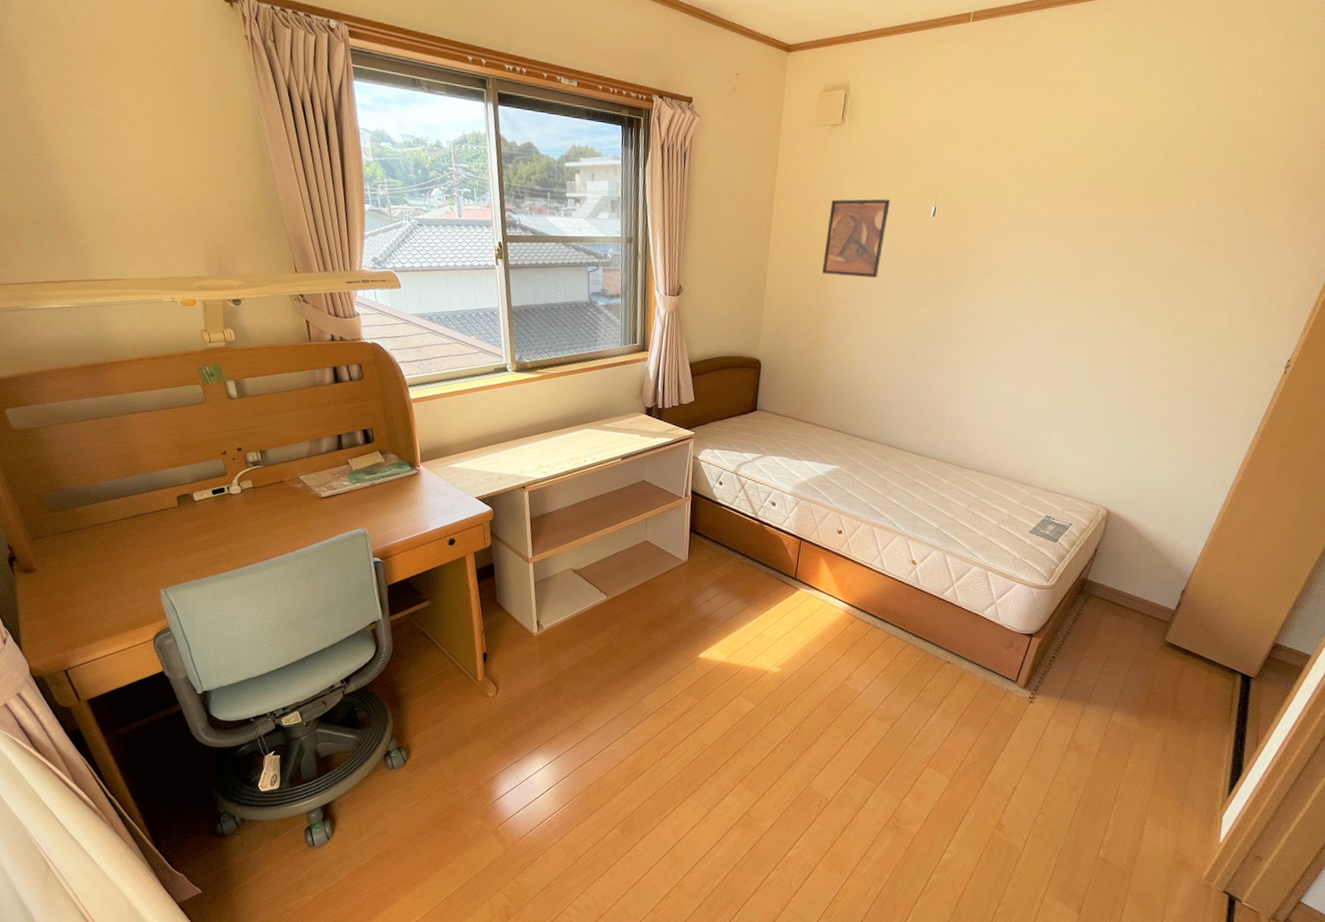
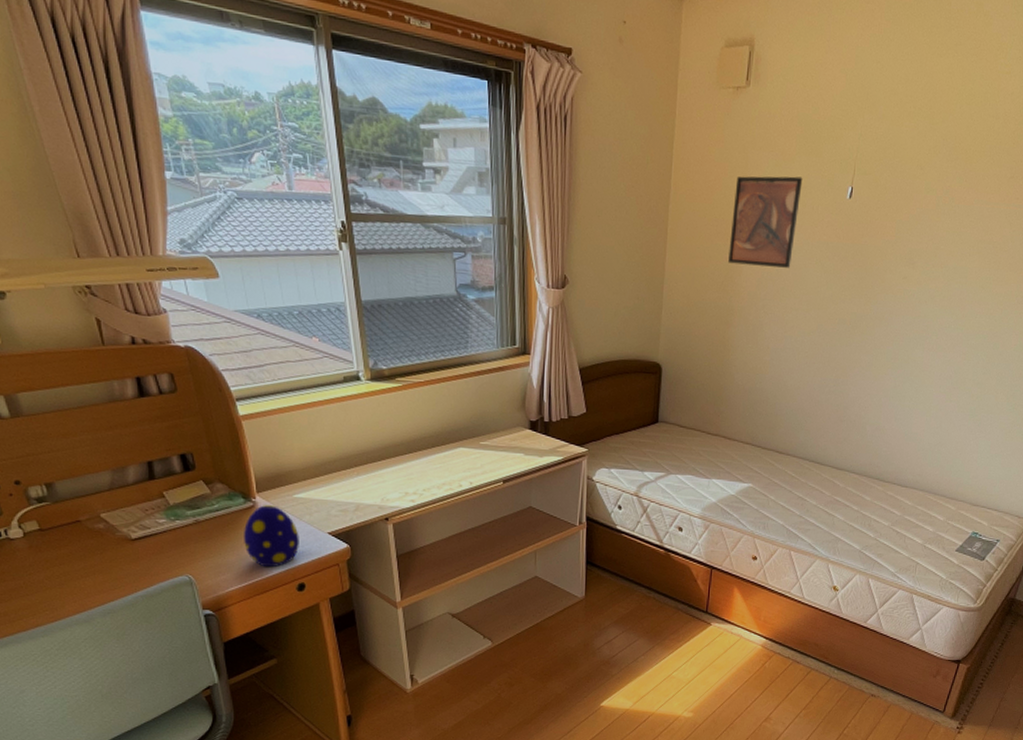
decorative egg: none [408,473,452,525] -> present [244,505,299,568]

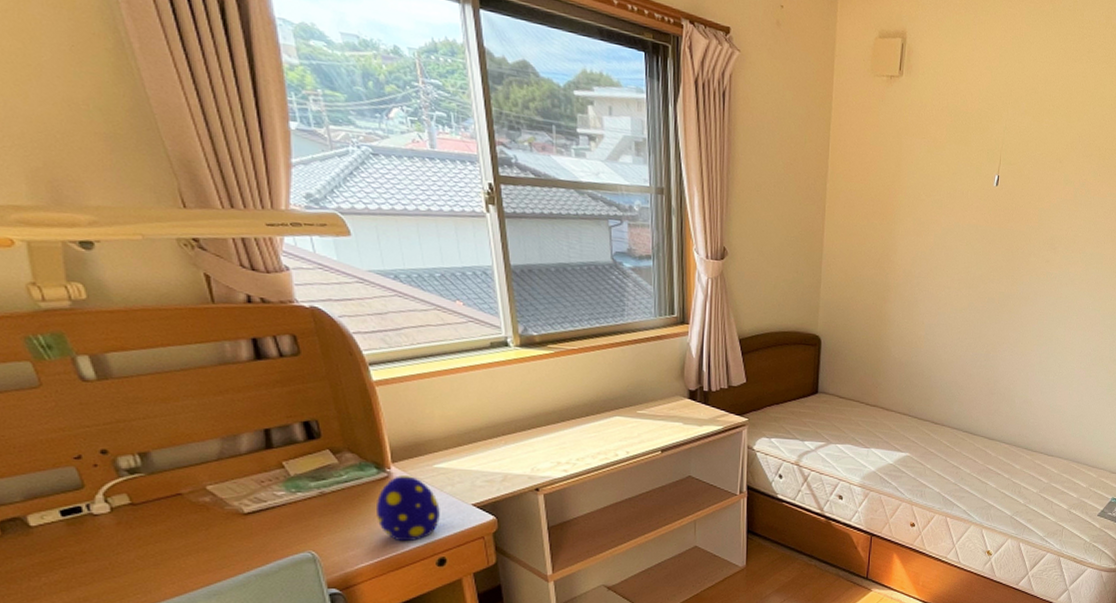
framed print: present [728,176,803,268] -> none [884,159,953,248]

